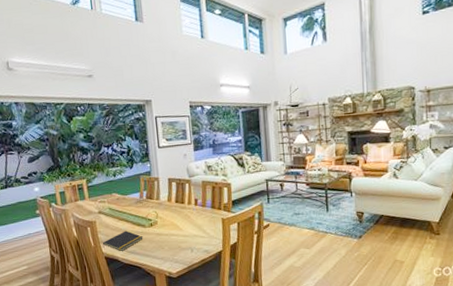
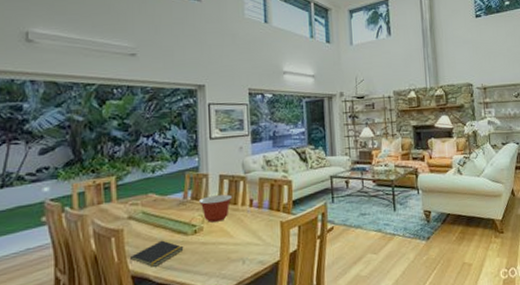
mixing bowl: none [152,195,181,218] -> present [198,194,233,223]

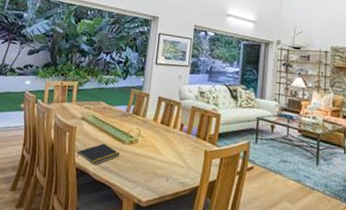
mixing bowl: present [198,194,233,223] -> none [137,113,167,138]

